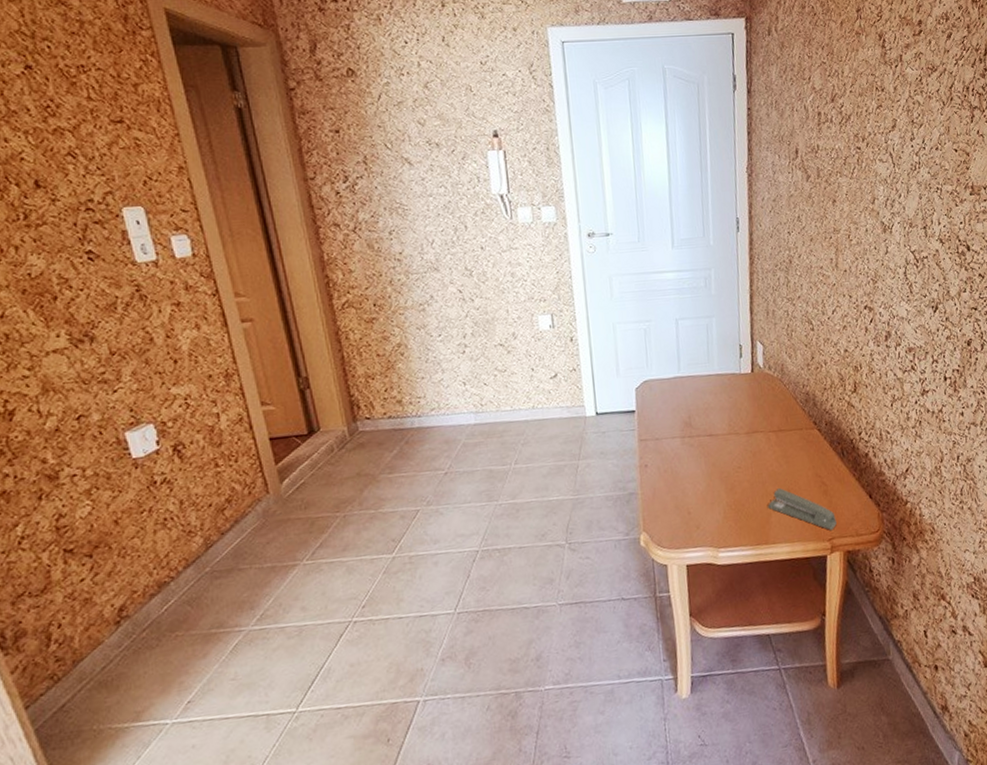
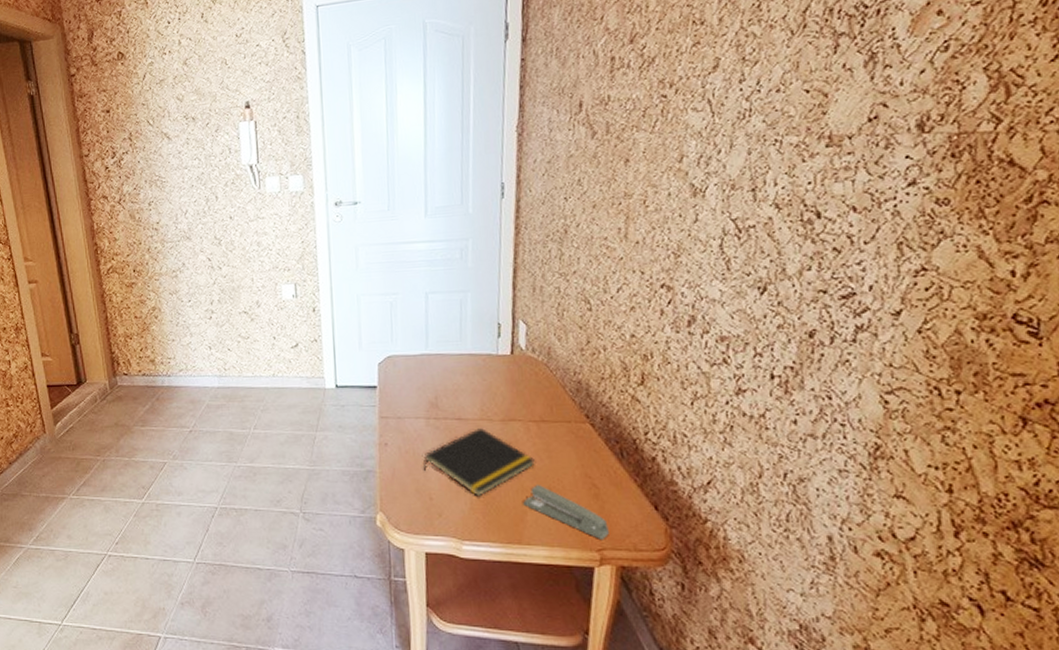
notepad: none [681,442,776,506] -> present [424,428,535,497]

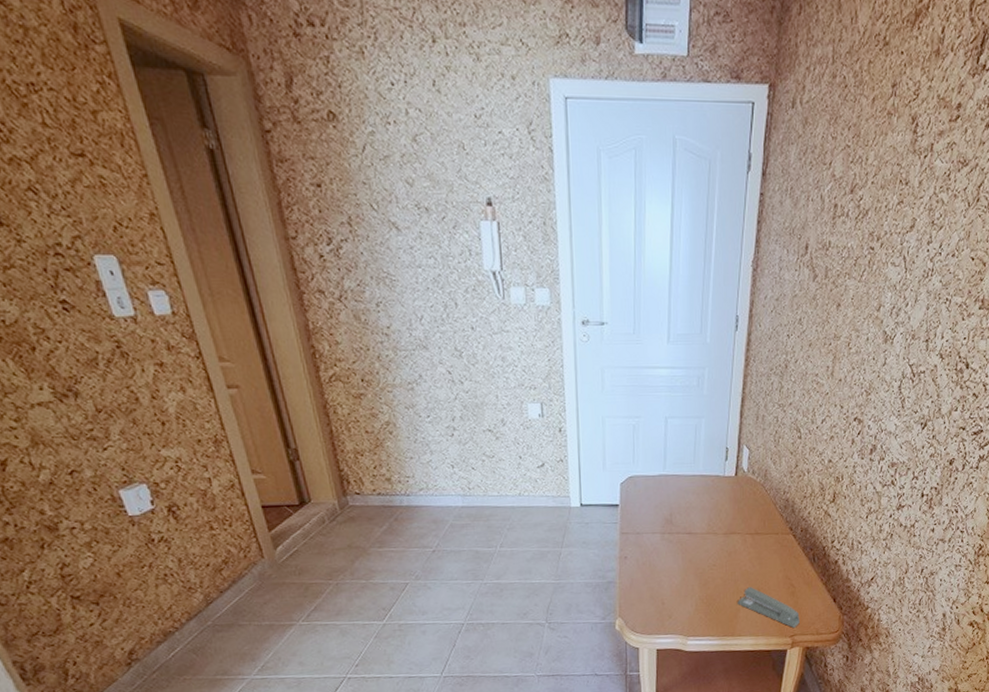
notepad: present [424,428,535,497] -> none [658,541,748,599]

